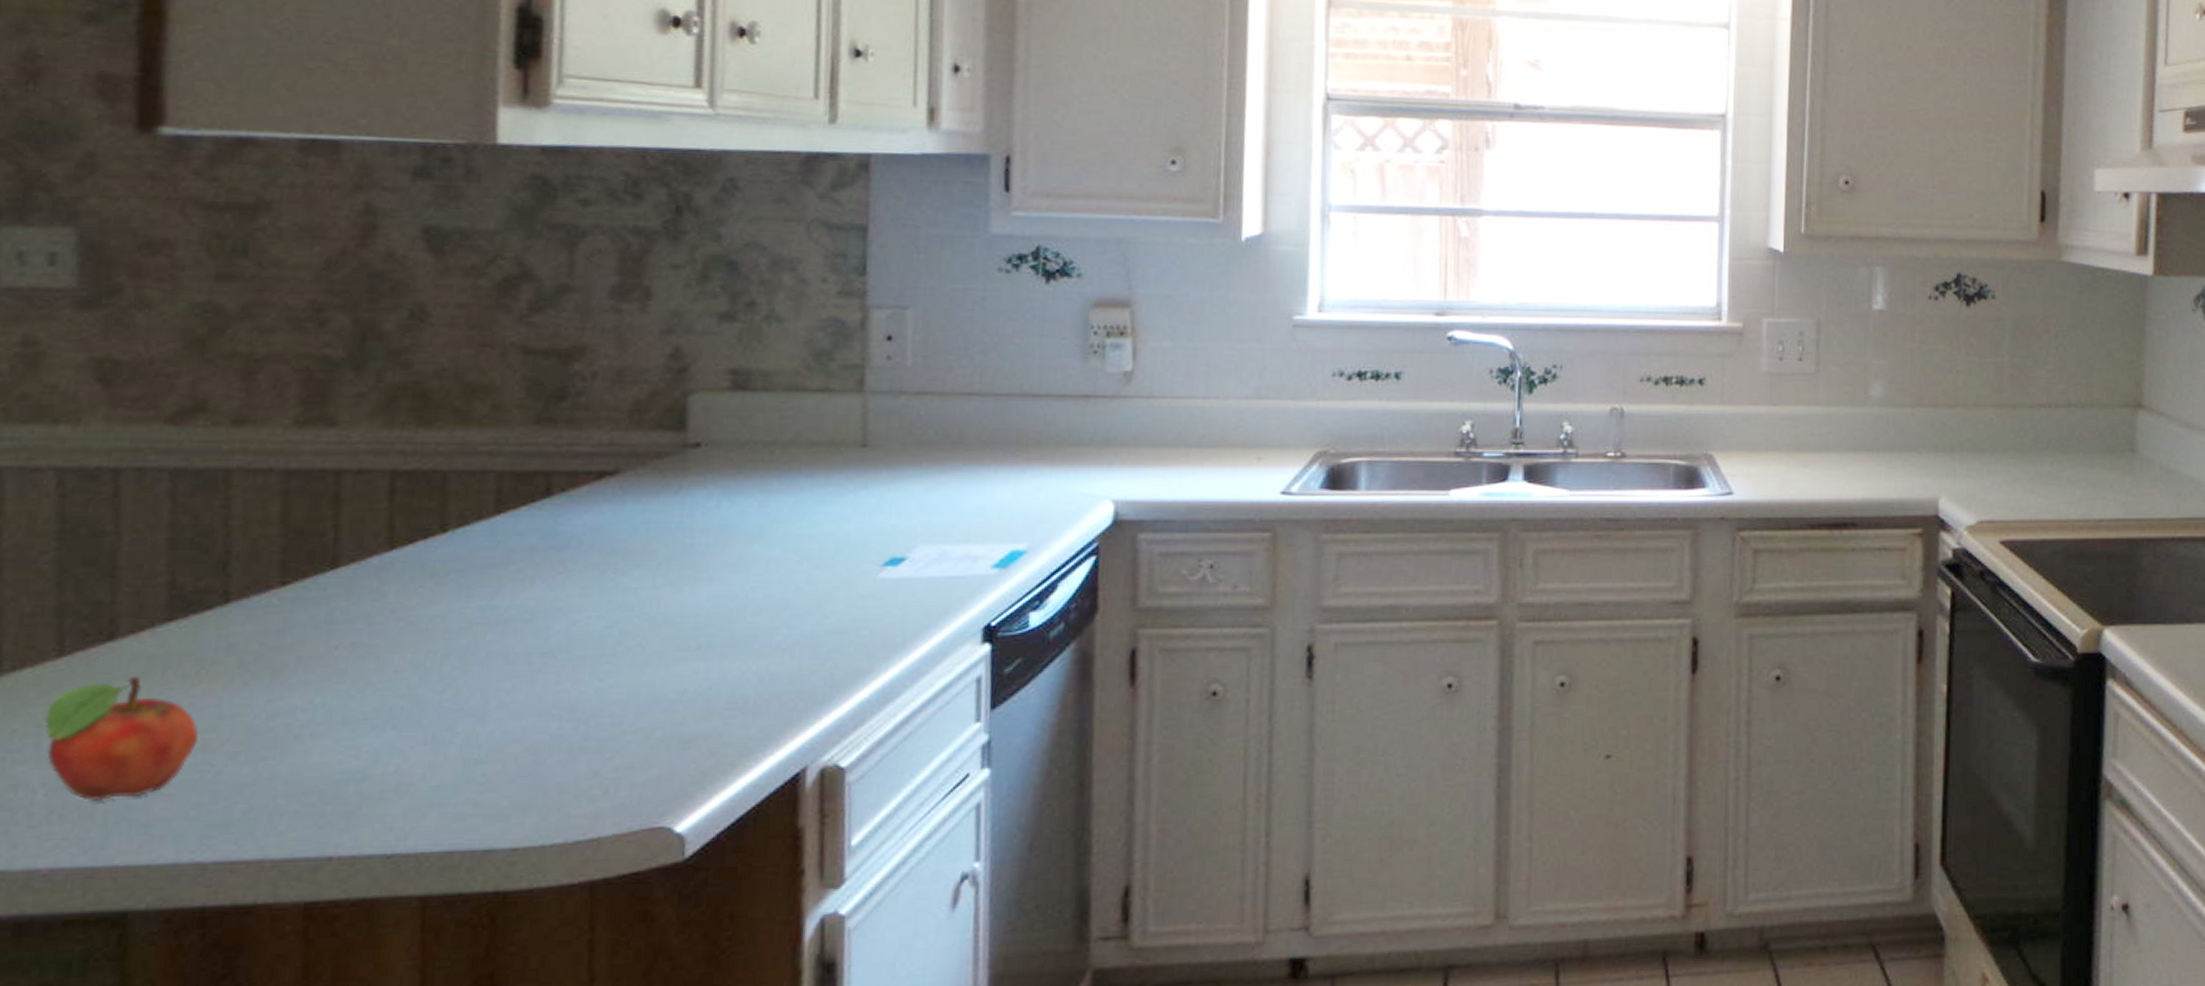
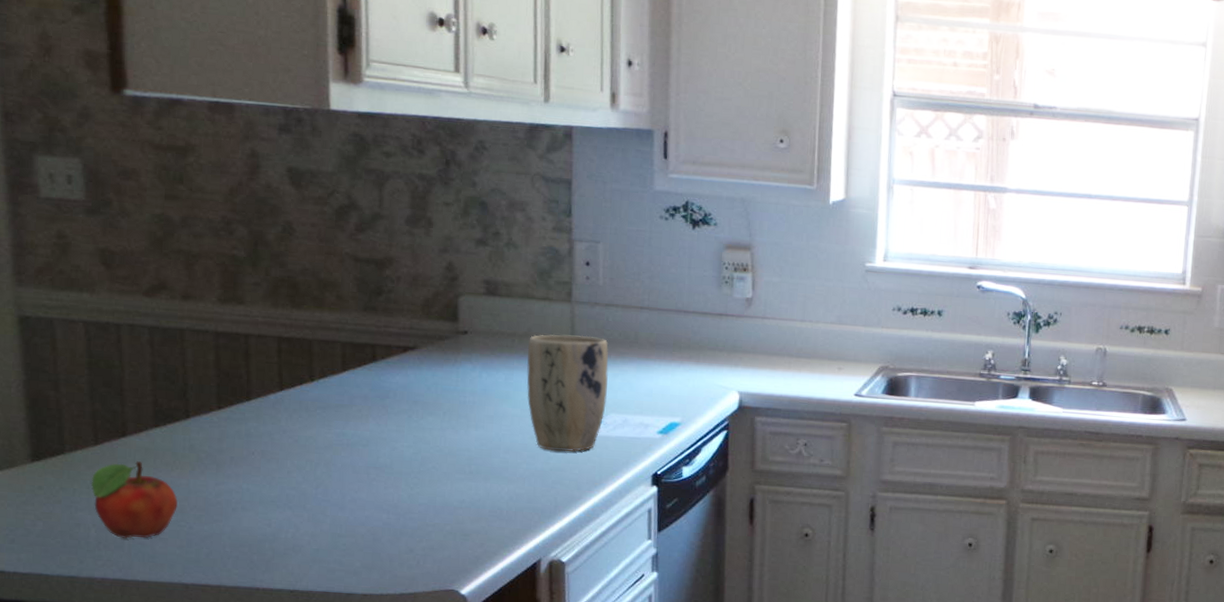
plant pot: none [791,437,919,606] -> present [526,334,609,452]

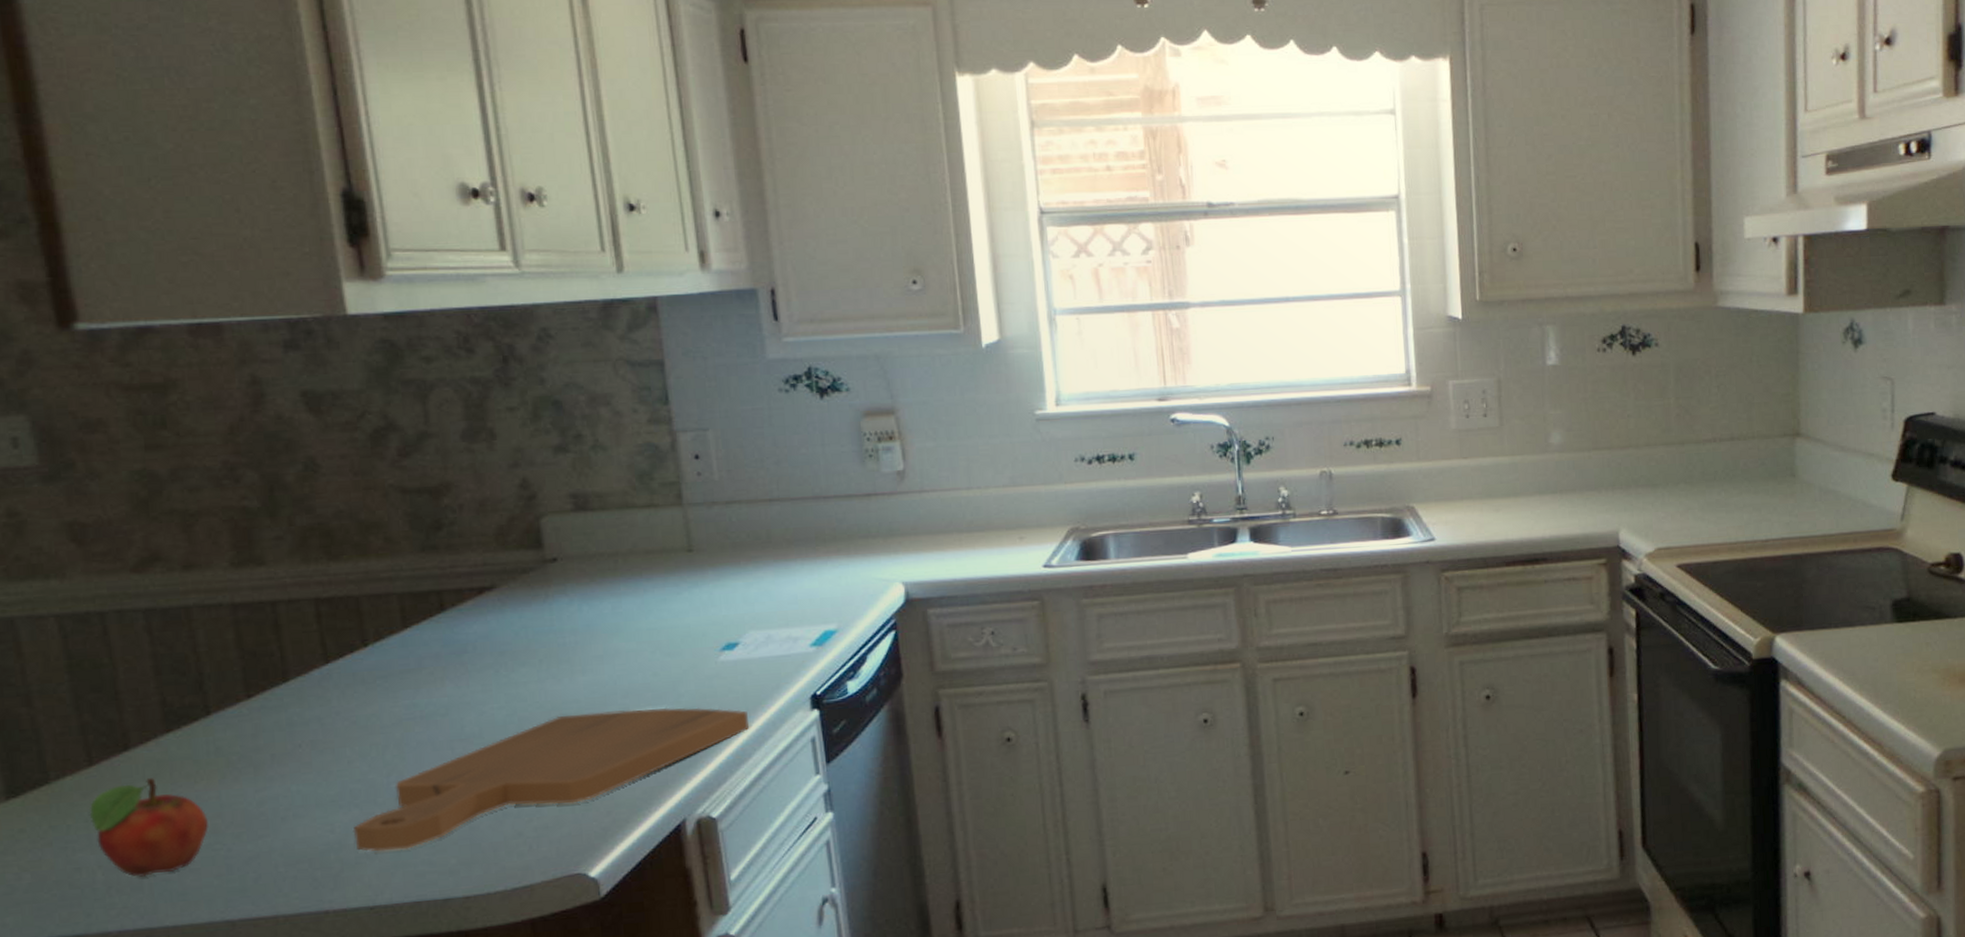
cutting board: none [285,460,601,549] -> present [353,707,750,852]
plant pot: present [526,334,609,452] -> none [635,542,743,686]

